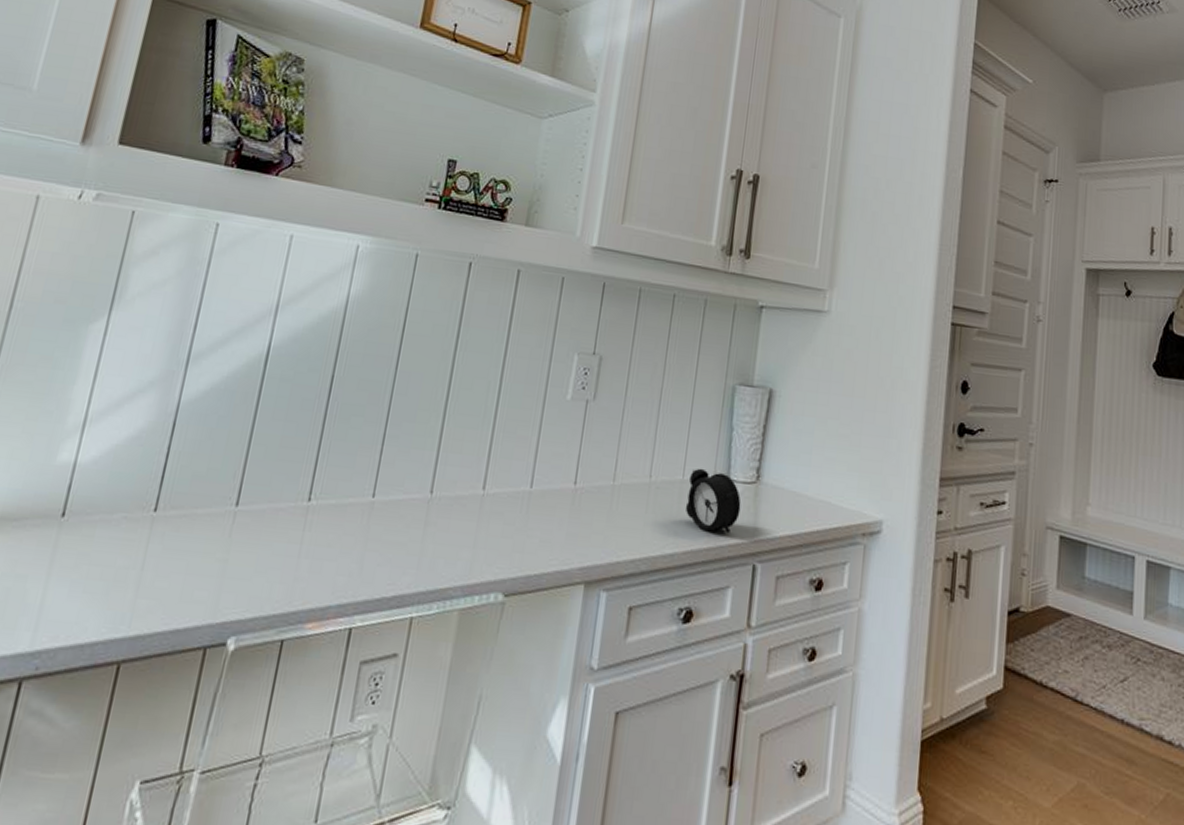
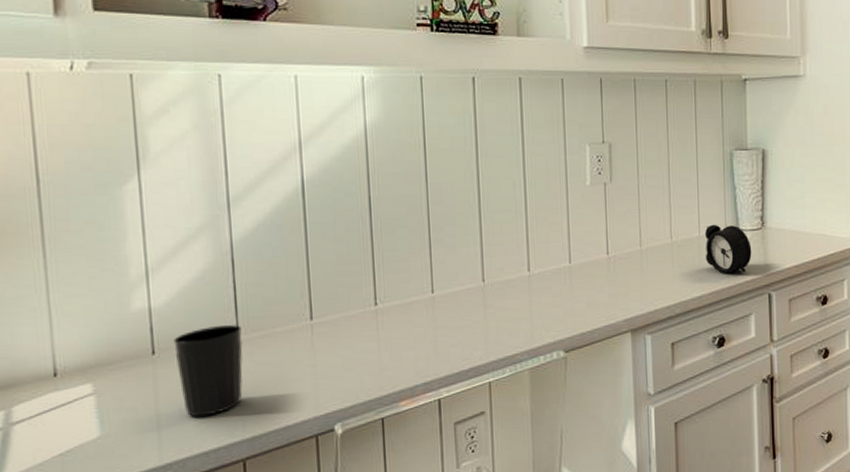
cup: none [75,494,162,601] -> present [174,325,243,417]

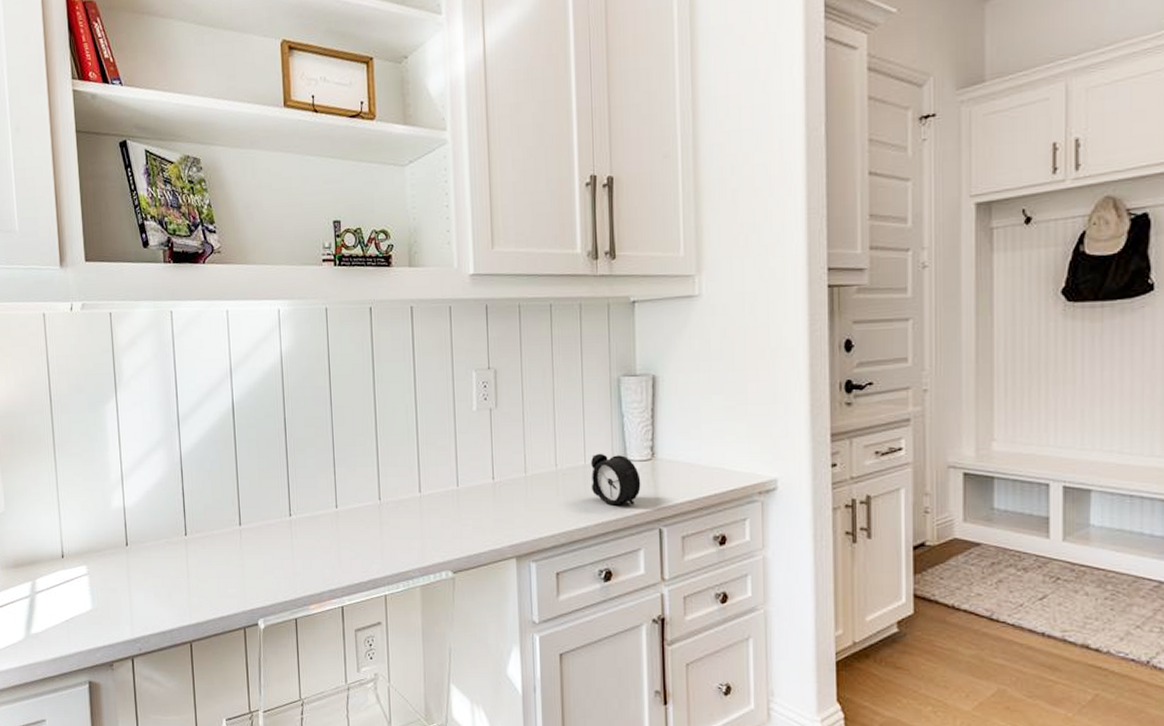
cup: present [174,325,243,417] -> none [141,525,190,601]

